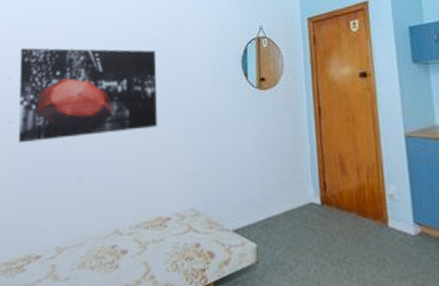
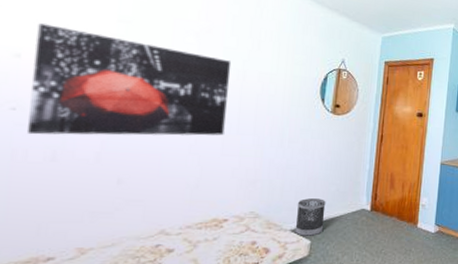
wastebasket: none [235,191,269,238] -> present [294,198,326,236]

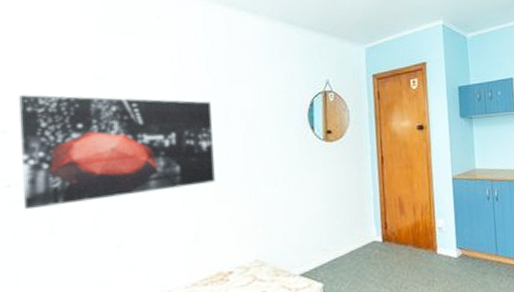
wastebasket: present [294,198,326,236] -> none [302,236,335,280]

